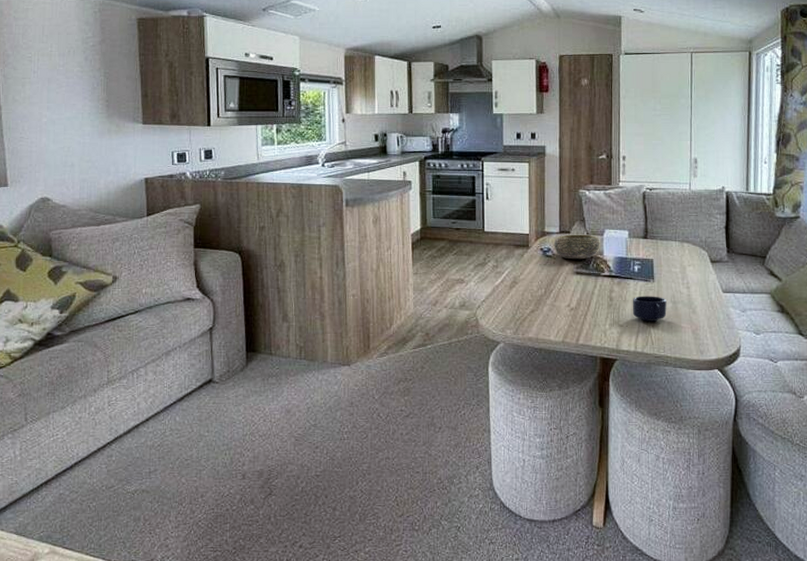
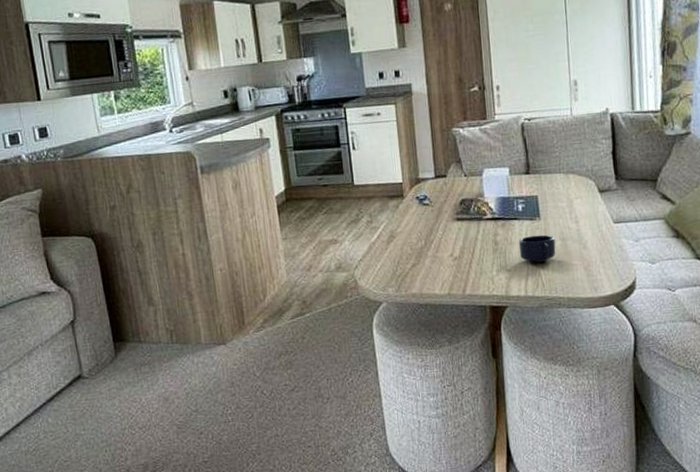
bowl: present [553,234,600,260] -> none [429,176,480,206]

